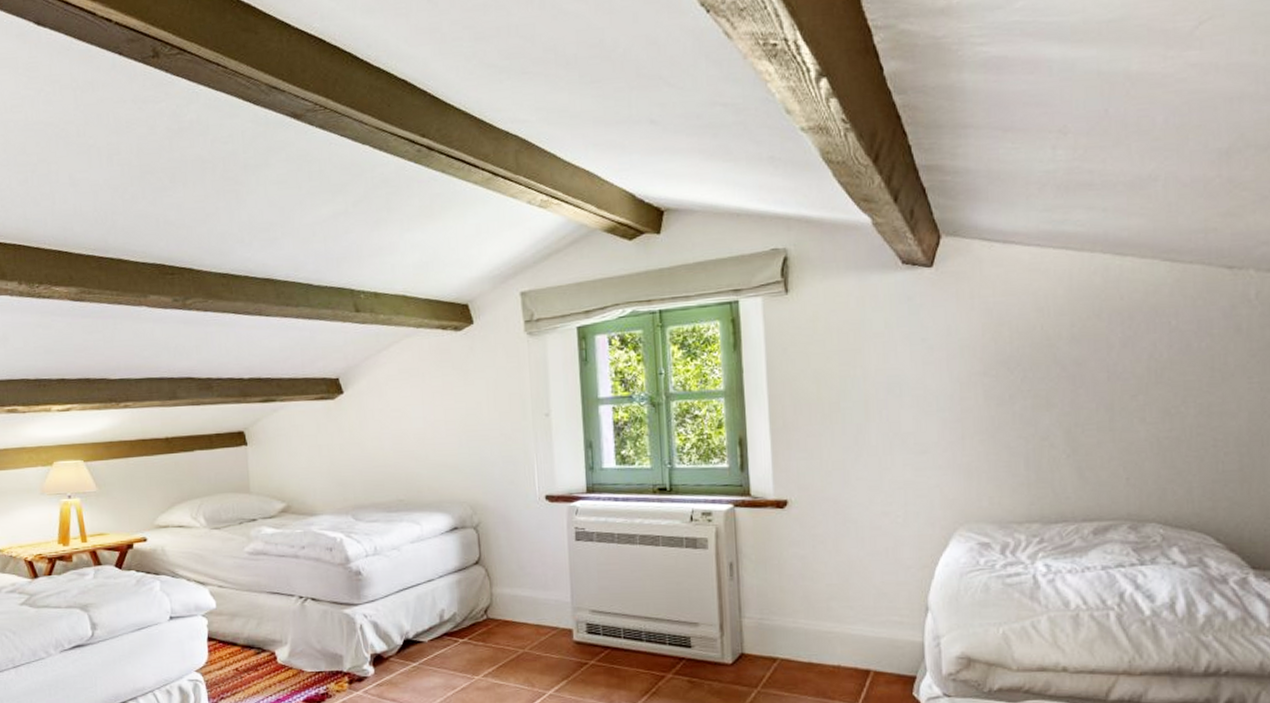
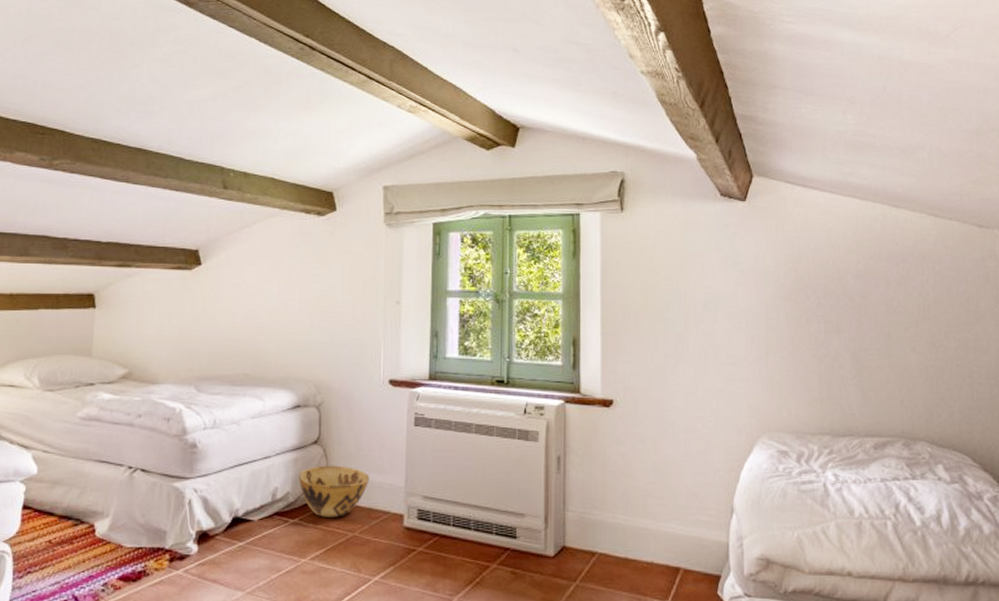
woven basket: none [463,584,535,636] -> present [298,465,370,517]

